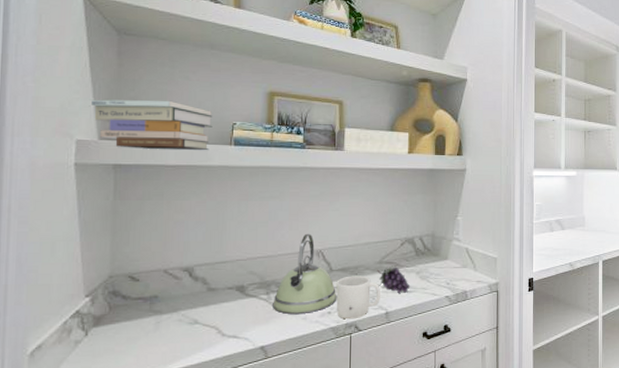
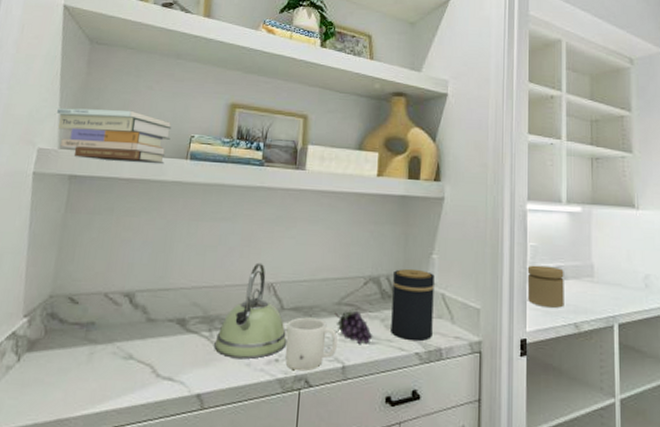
cylinder: none [425,229,460,286] -> present [391,268,435,341]
jar: none [533,220,562,253] -> present [527,265,564,309]

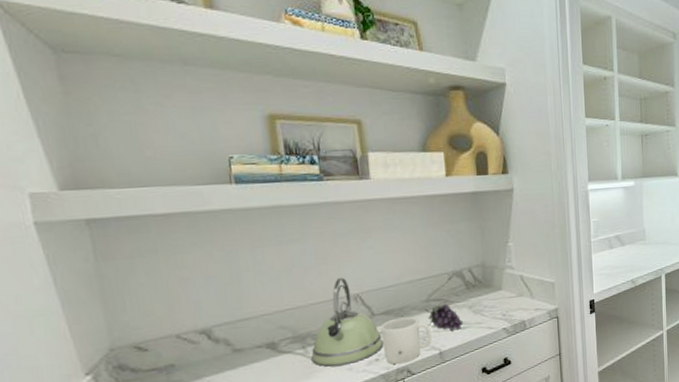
books: present [54,107,172,163] -> none [34,134,204,198]
cylinder: present [391,268,435,341] -> none [475,258,516,320]
jar: present [527,265,564,309] -> none [591,236,623,272]

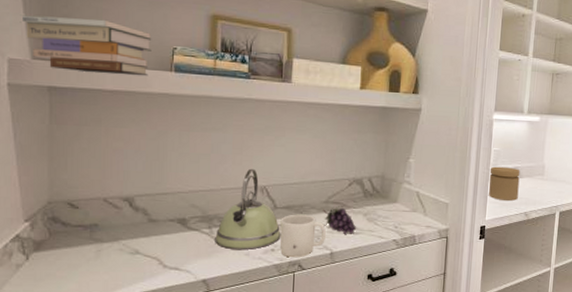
books: none [34,134,204,198] -> present [20,14,152,75]
jar: none [591,236,623,272] -> present [489,166,520,202]

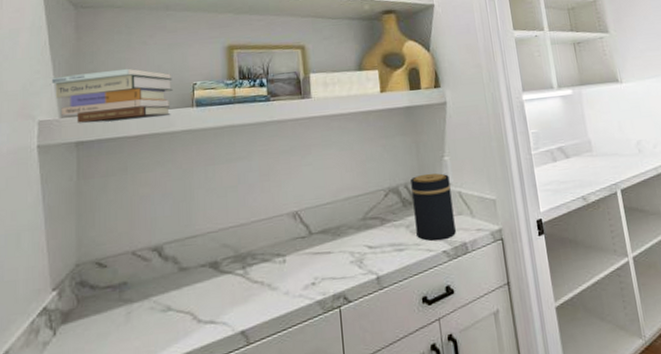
kettle: present [215,168,281,249] -> none [250,194,321,290]
mug: present [280,214,327,258] -> none [317,236,370,291]
fruit: present [323,206,357,234] -> none [361,221,401,253]
cylinder: none [372,171,411,230] -> present [411,173,456,241]
jar: present [489,166,520,202] -> none [532,148,571,188]

